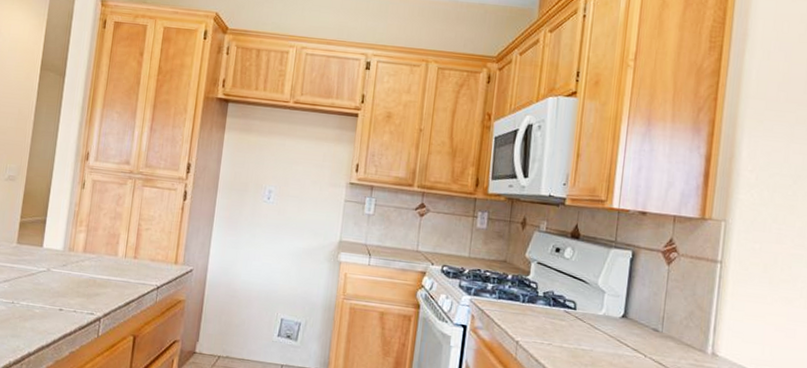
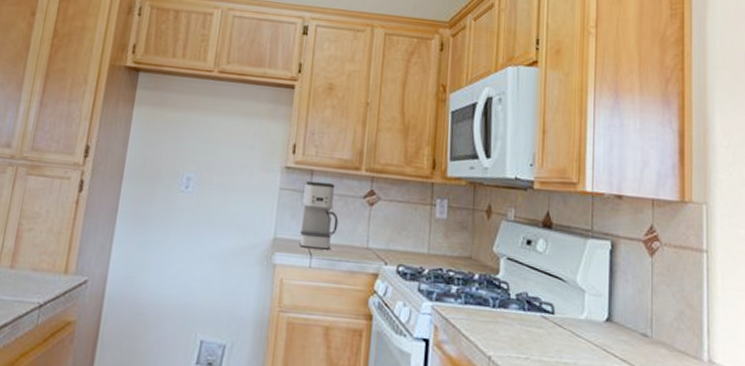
coffee maker: none [360,194,393,252] -> present [299,180,339,250]

